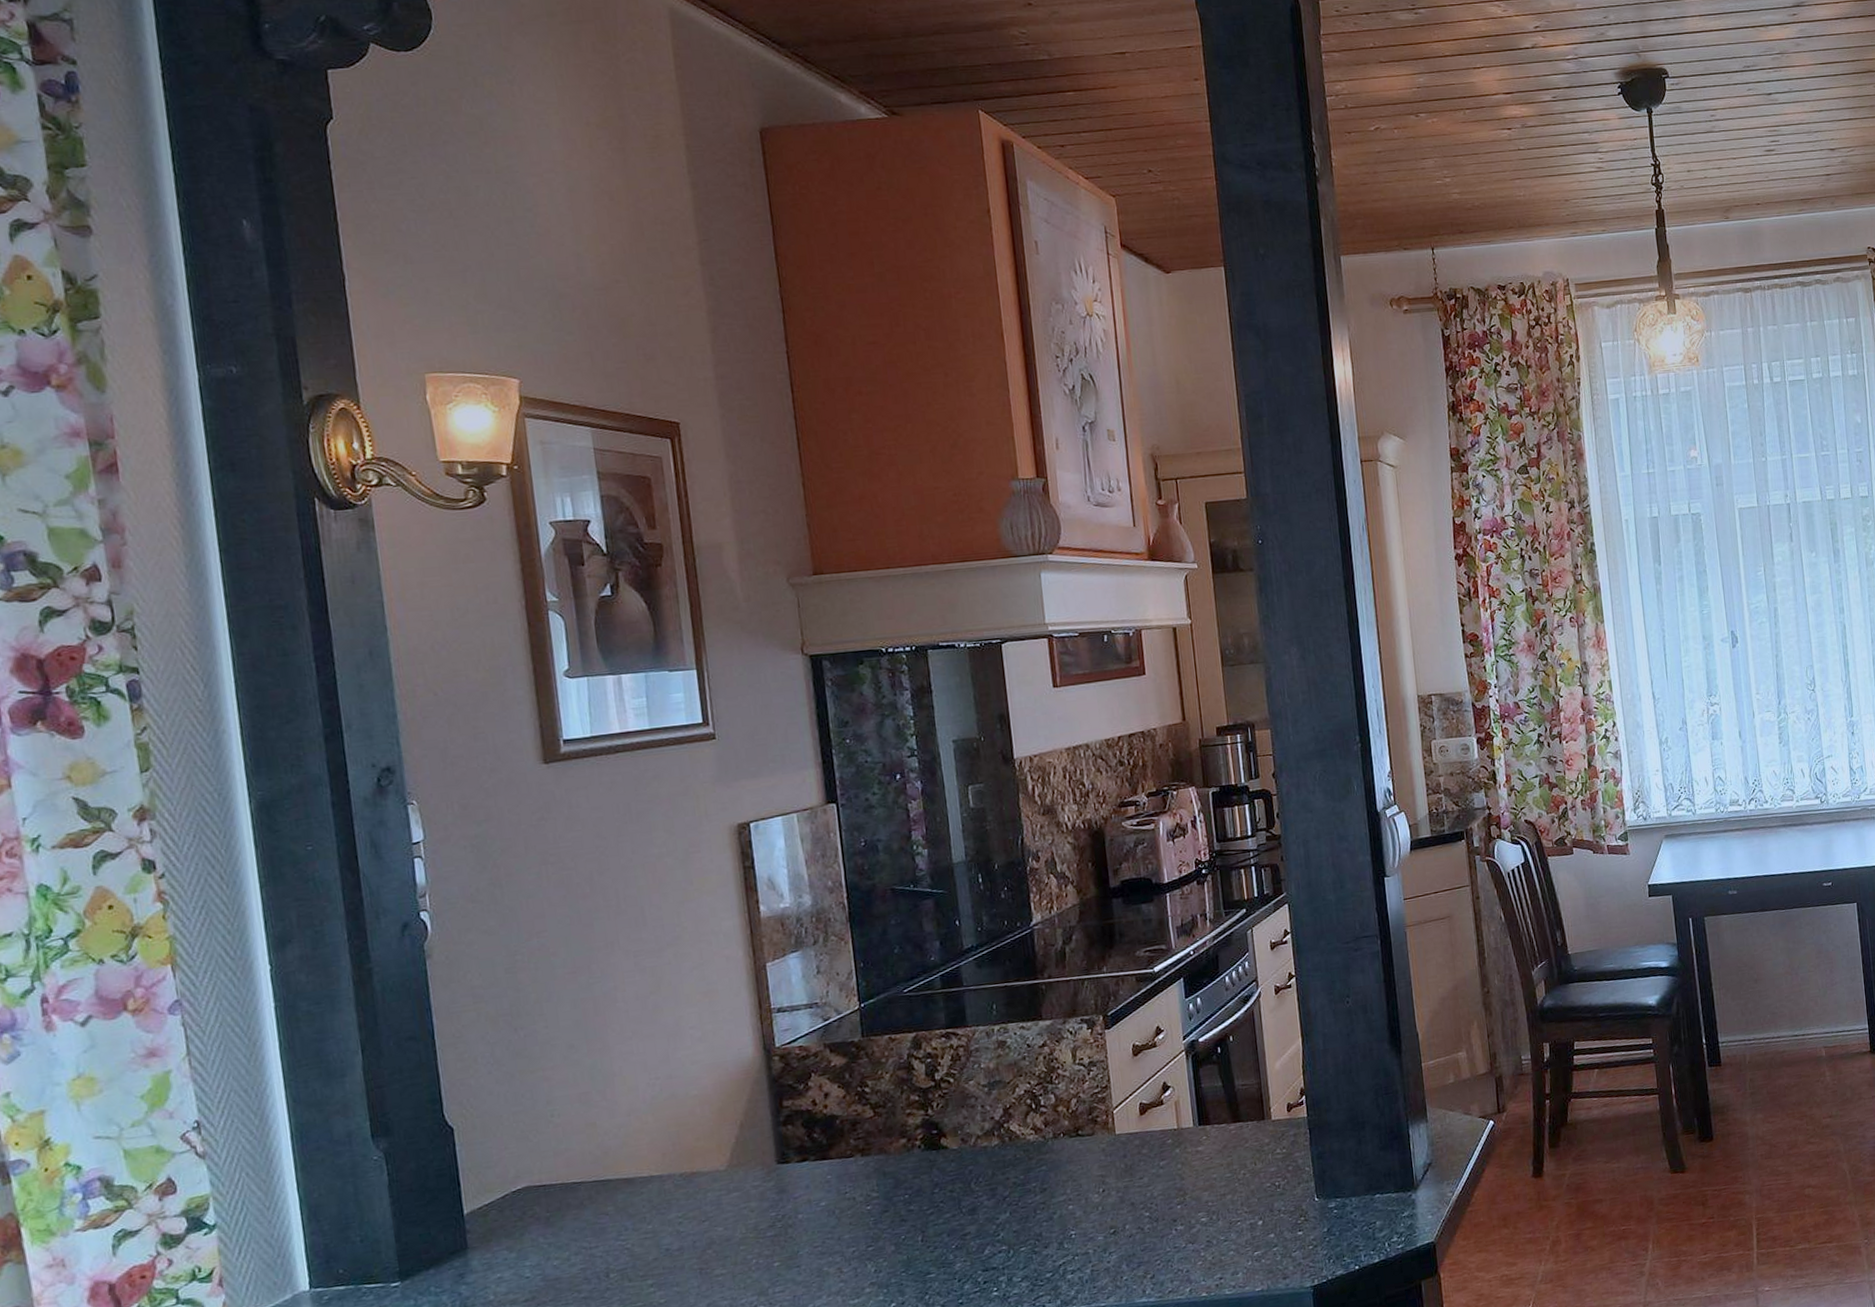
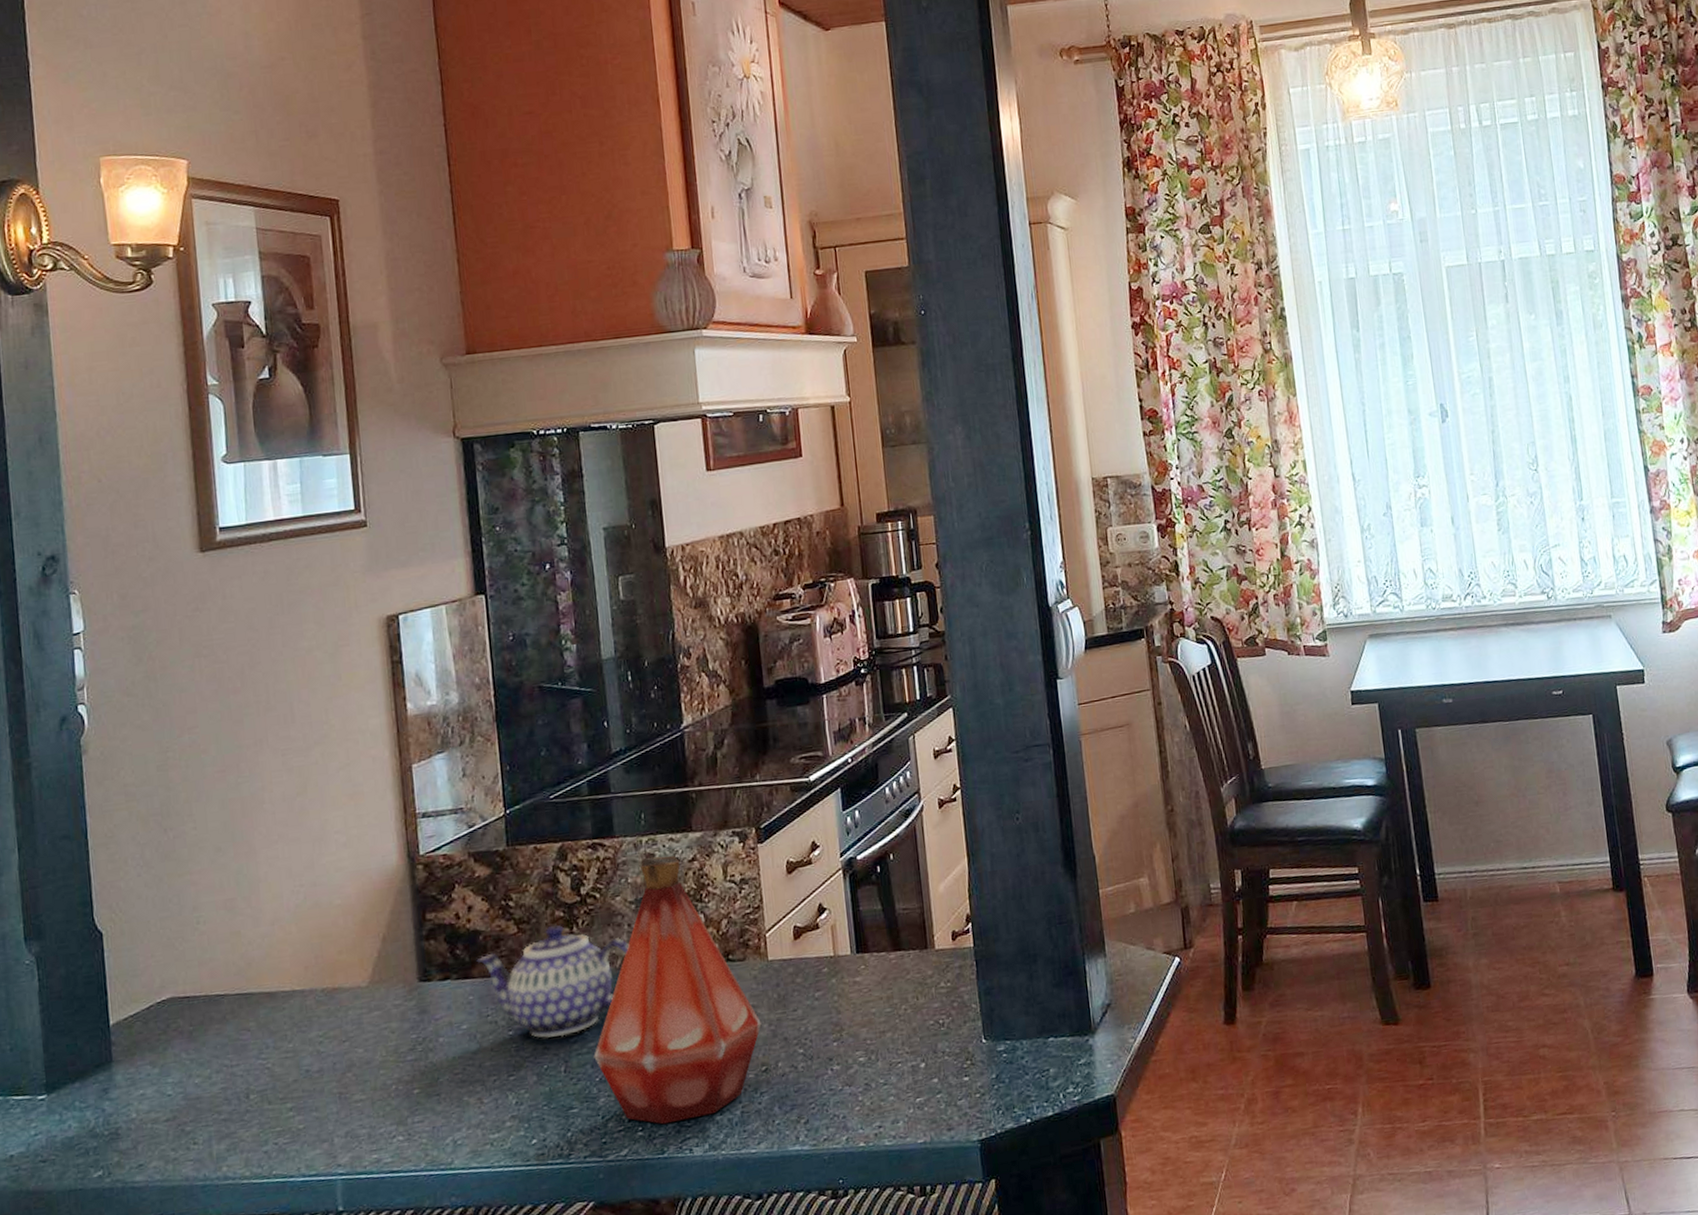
teapot: none [834,1107,982,1211] -> present [476,924,628,1038]
bottle: none [949,1042,1110,1285] -> present [594,855,762,1125]

